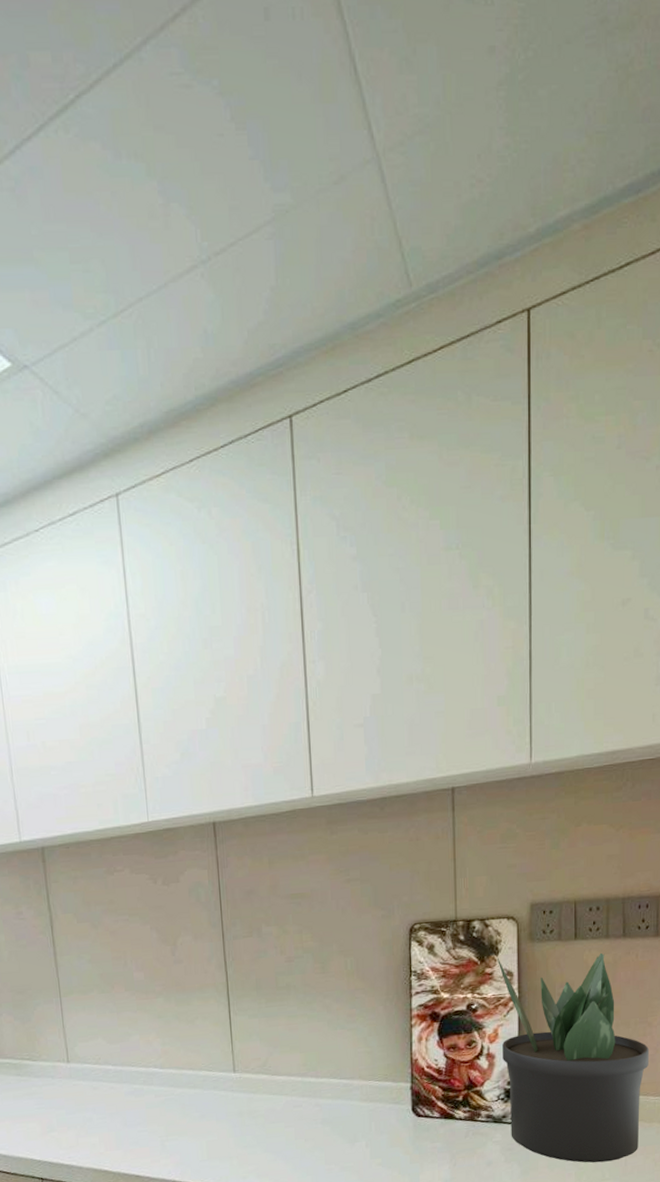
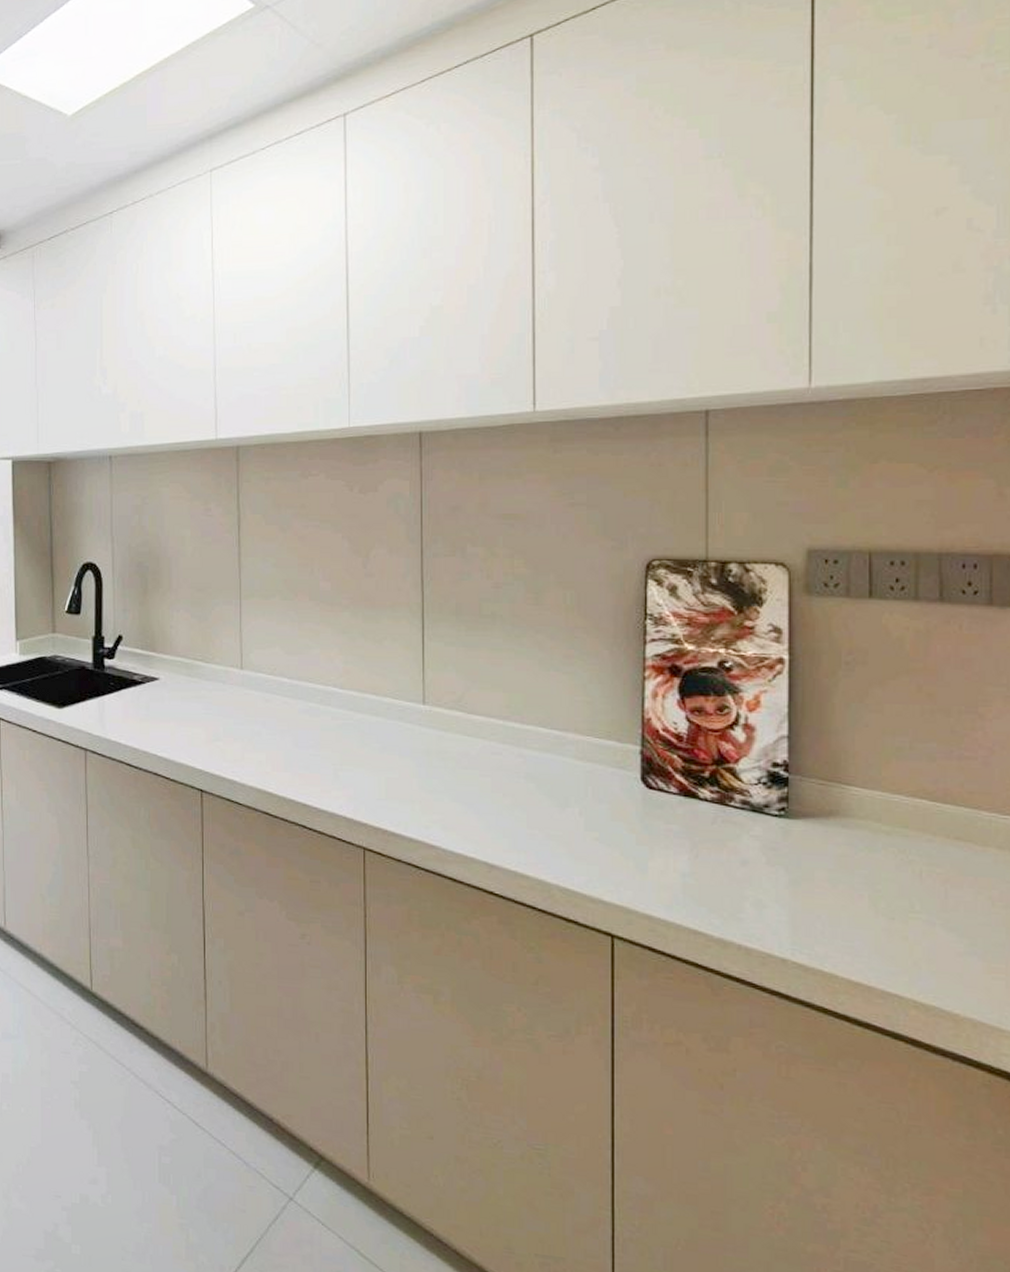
planter: present [496,952,649,1163] -> none [760,608,980,889]

